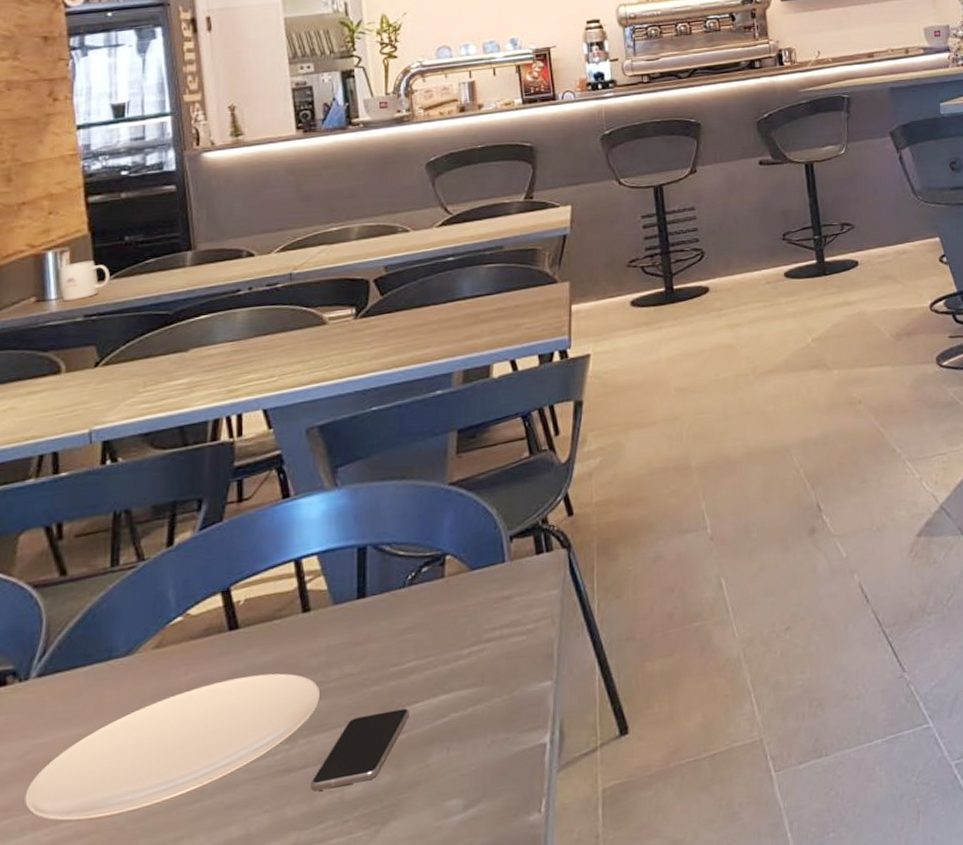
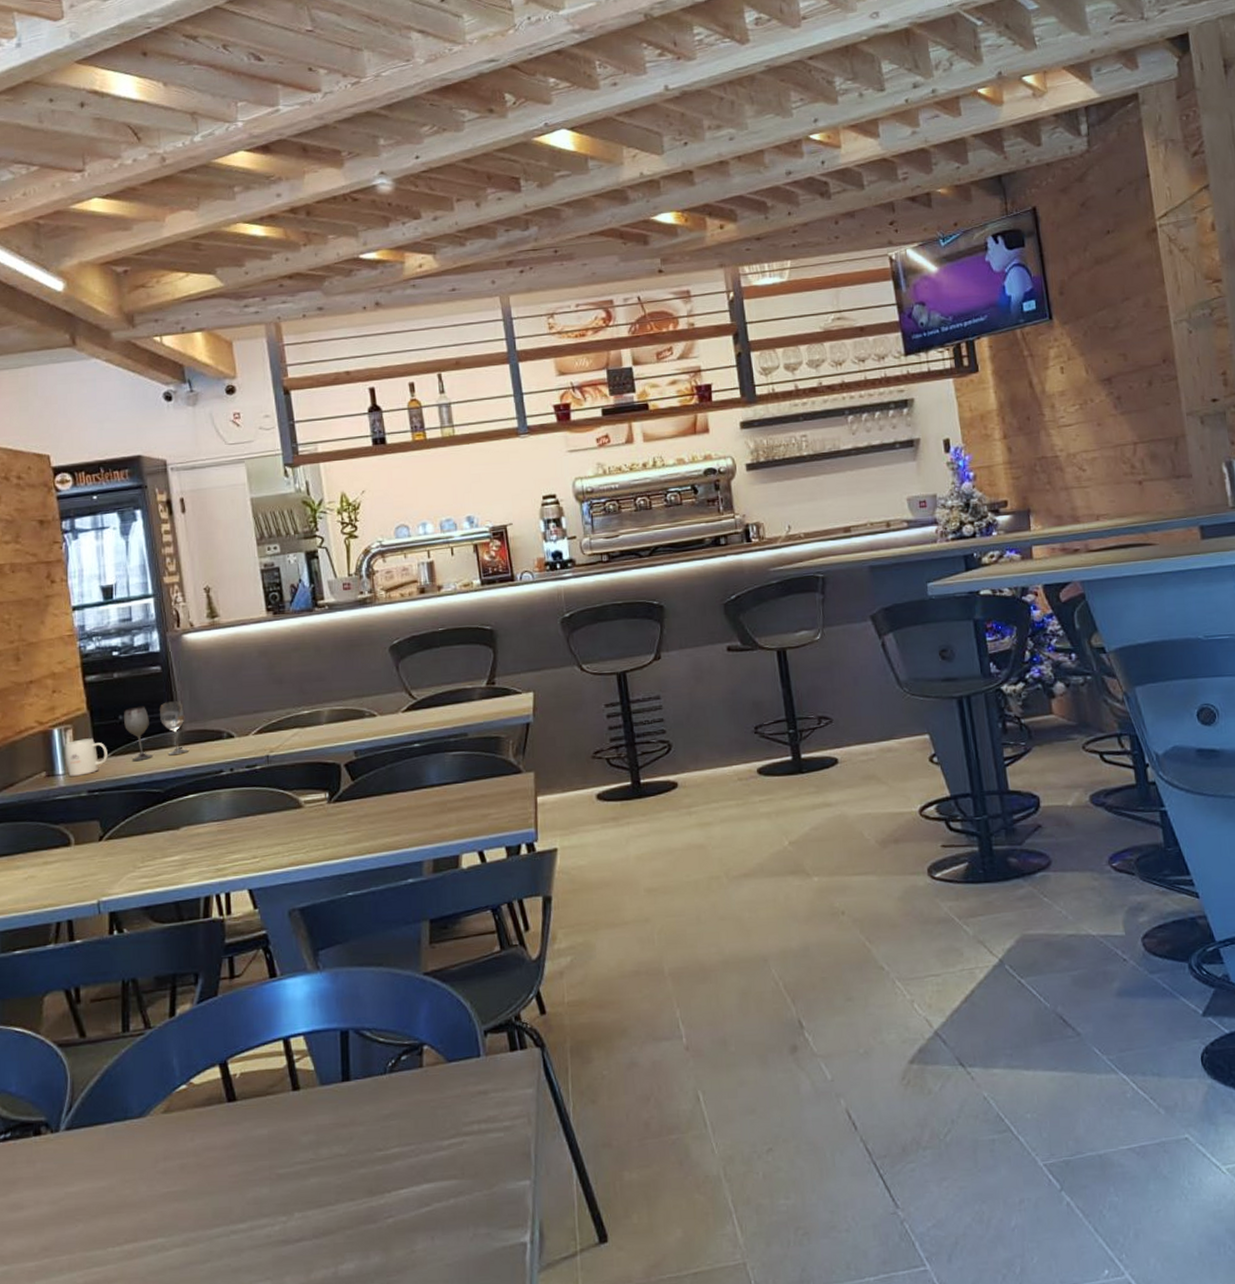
plate: present [25,673,321,823] -> none [61,1146,313,1268]
wineglass: none [131,219,203,283] -> present [124,700,189,761]
mobile phone: present [310,708,409,791] -> none [307,1193,395,1265]

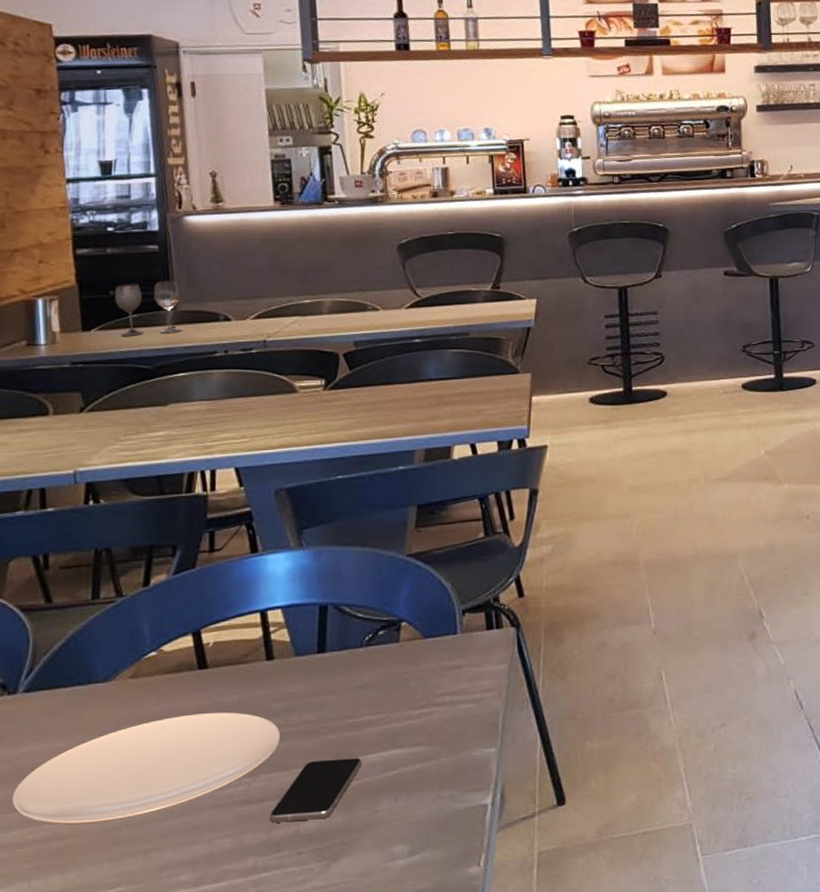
plate: none [61,1146,313,1268] -> present [12,712,281,825]
mug: present [65,738,108,776] -> none [48,311,95,347]
mobile phone: none [307,1193,395,1265] -> present [269,758,362,823]

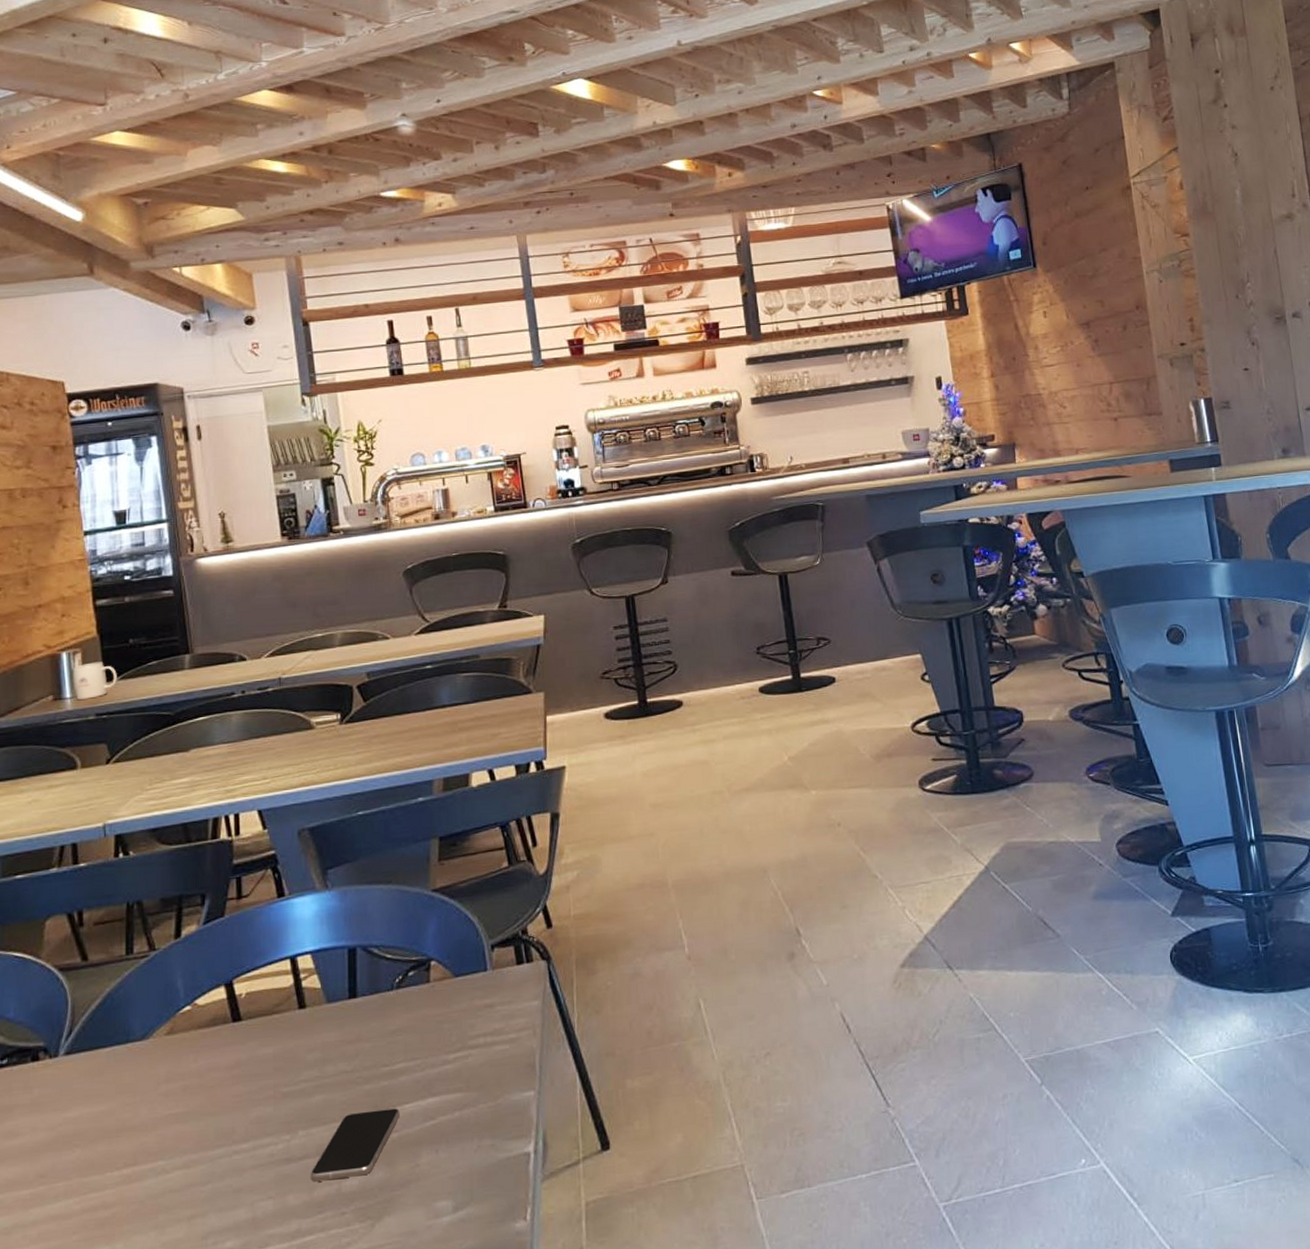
plate: present [12,712,281,825] -> none [58,1065,318,1194]
mug: none [48,311,95,347] -> present [73,662,117,700]
wineglass: present [115,280,182,336] -> none [135,623,200,684]

